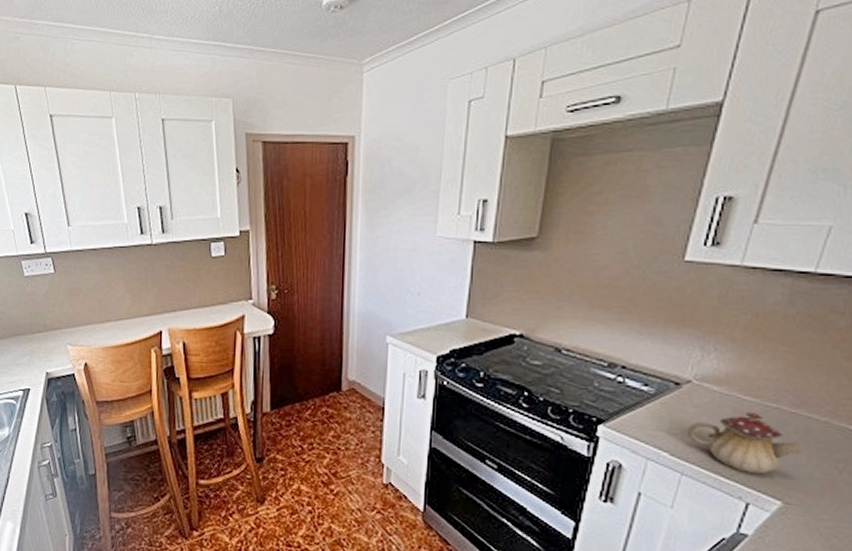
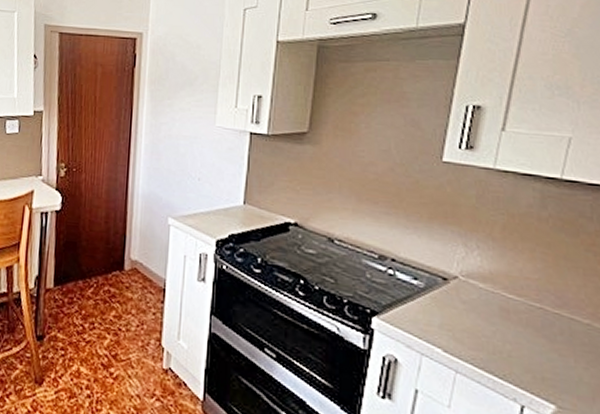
teapot: present [687,412,803,475] -> none [457,311,570,376]

